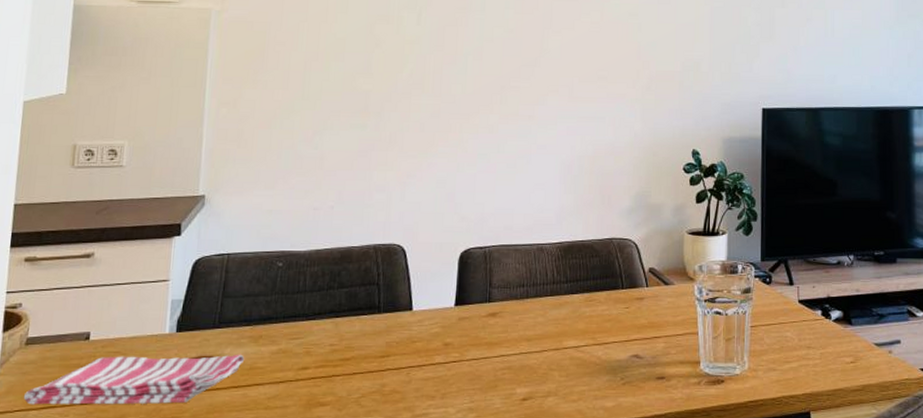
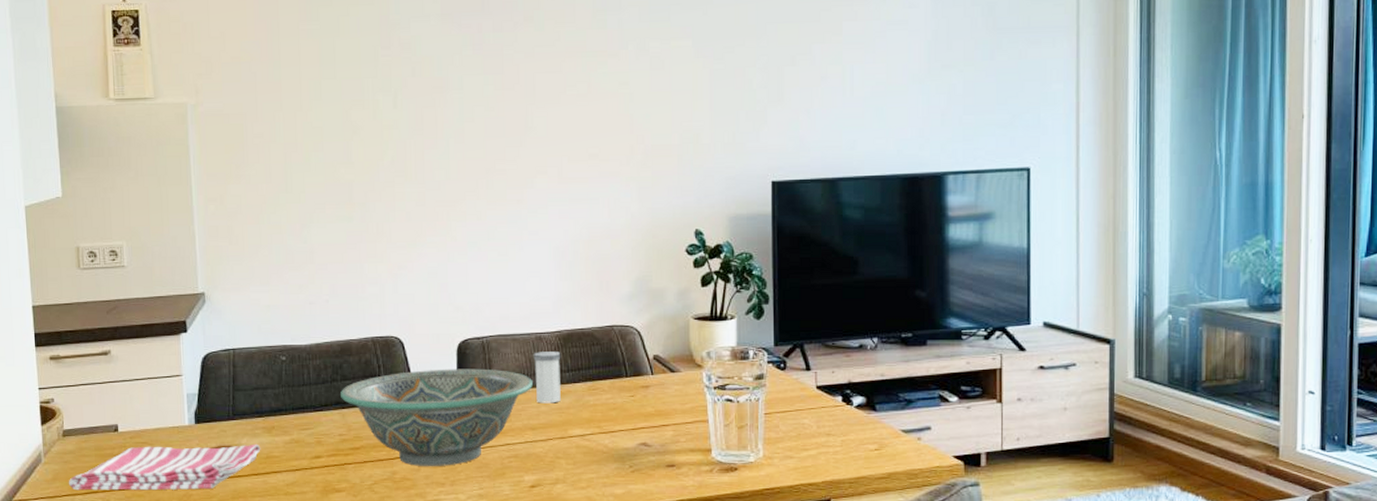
decorative bowl: none [336,278,531,378] -> present [341,368,533,466]
salt shaker: none [533,262,561,314] -> present [533,352,561,404]

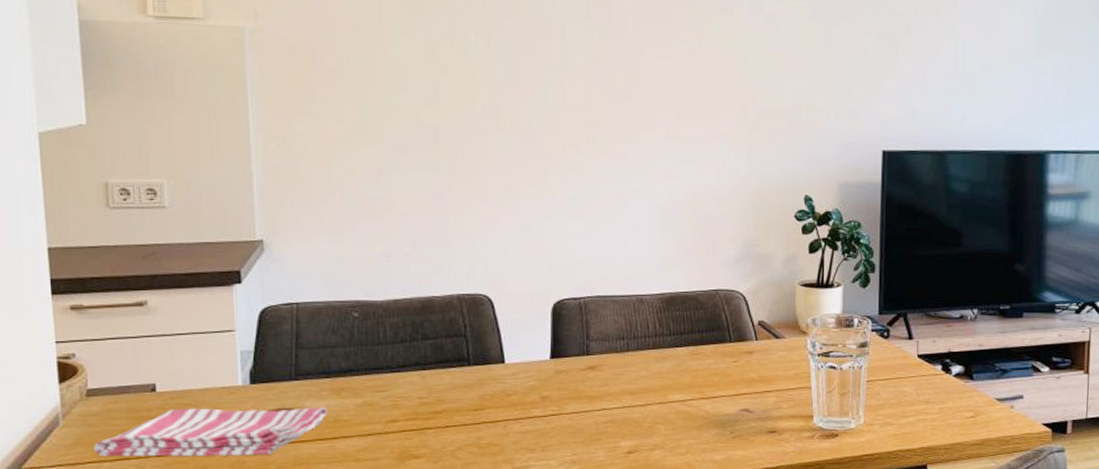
decorative bowl: present [341,368,533,466] -> none [421,330,632,431]
salt shaker: present [533,352,561,404] -> none [634,314,663,368]

